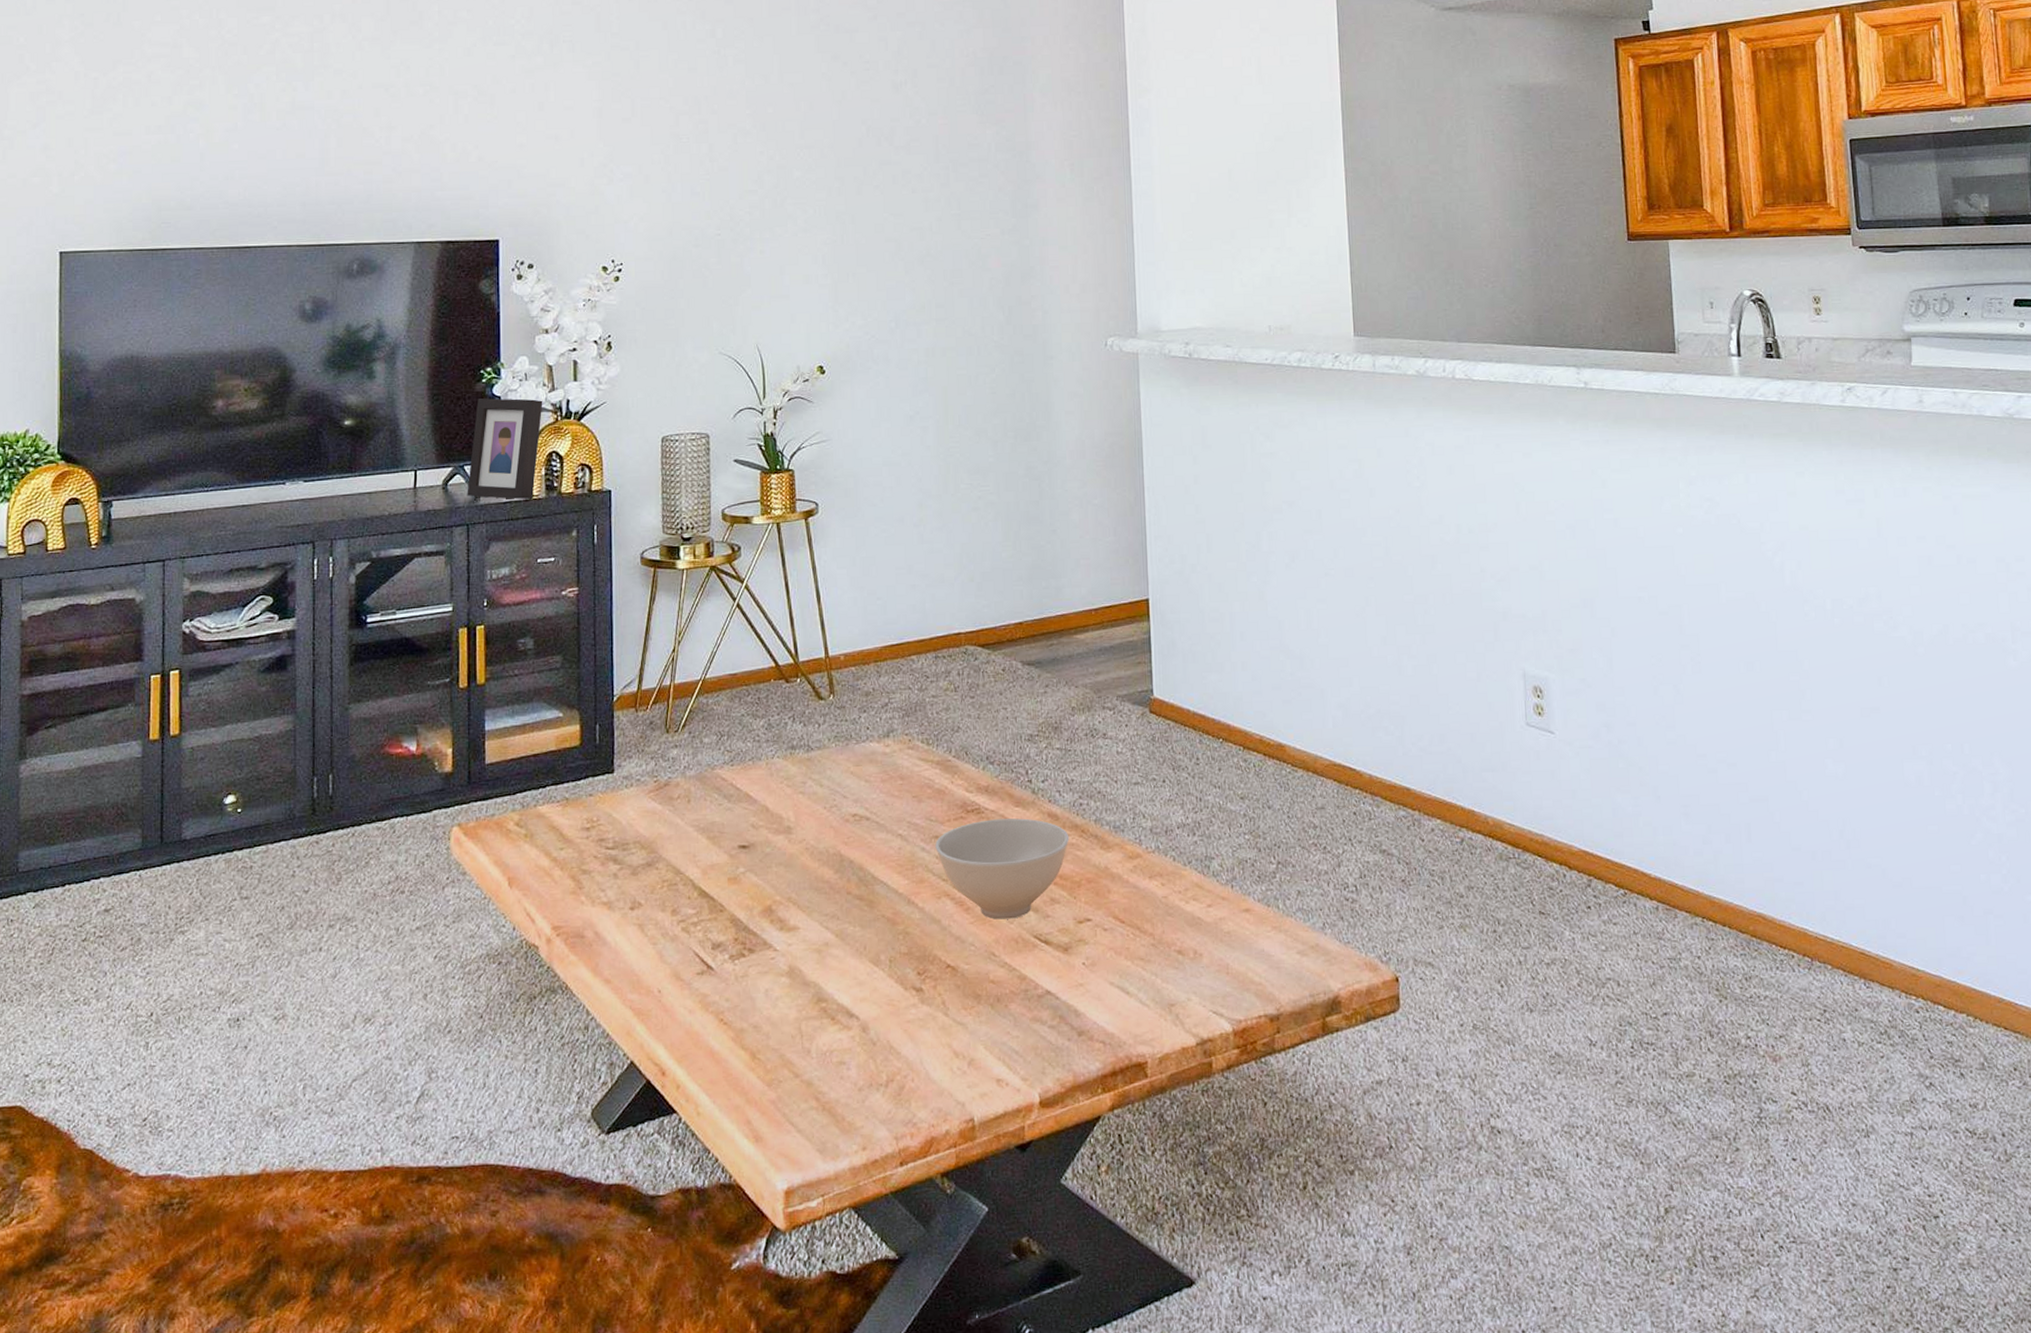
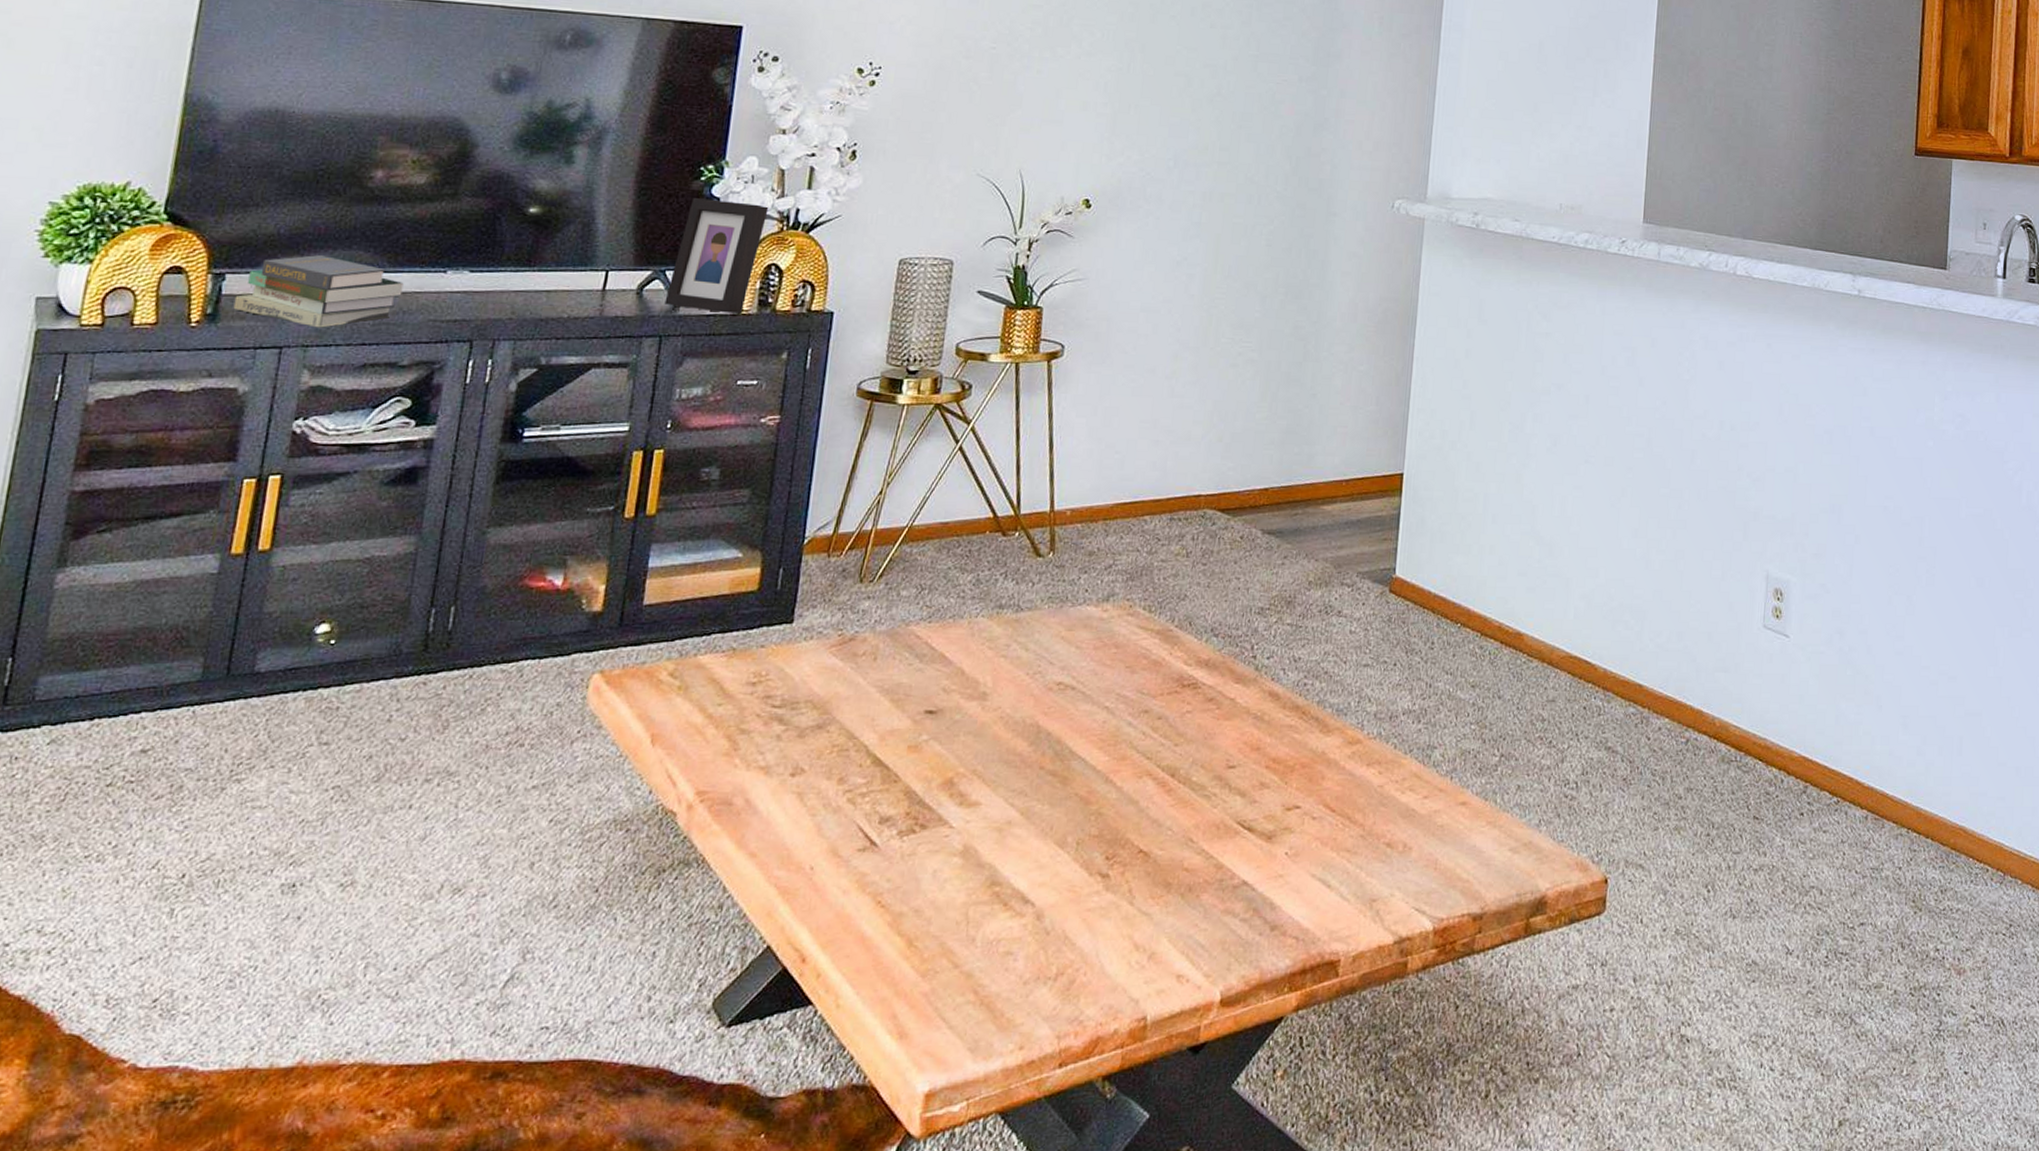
books: none [122,478,252,541] -> present [233,255,404,328]
bowl: present [935,818,1069,920] -> none [1143,695,1289,803]

